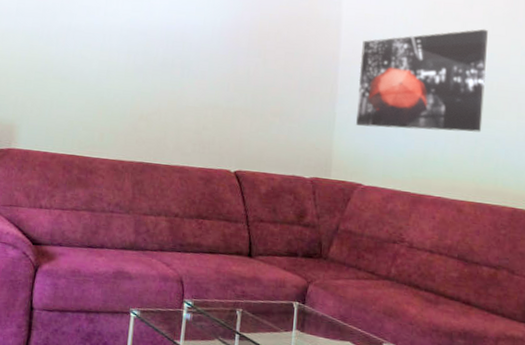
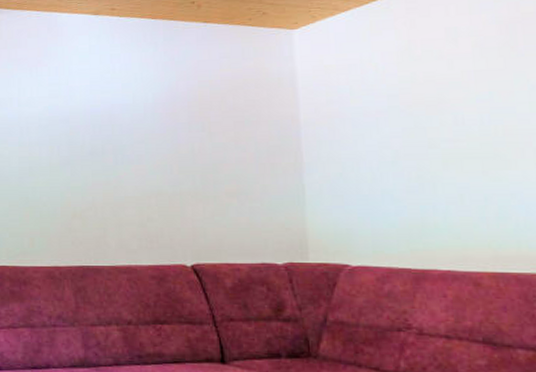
wall art: present [356,29,488,132] -> none [325,64,491,196]

